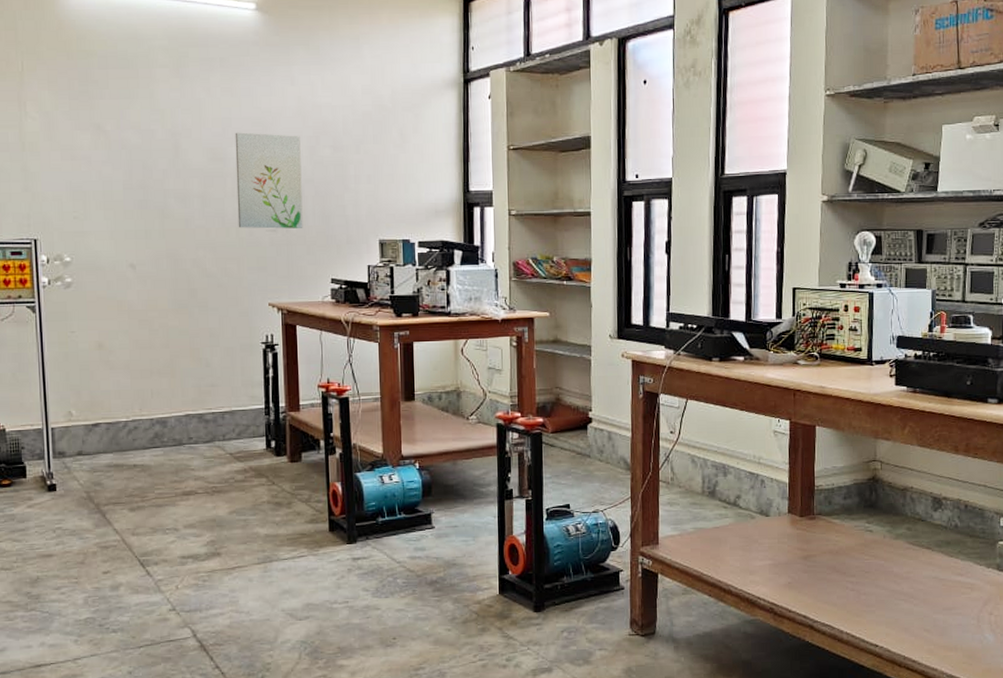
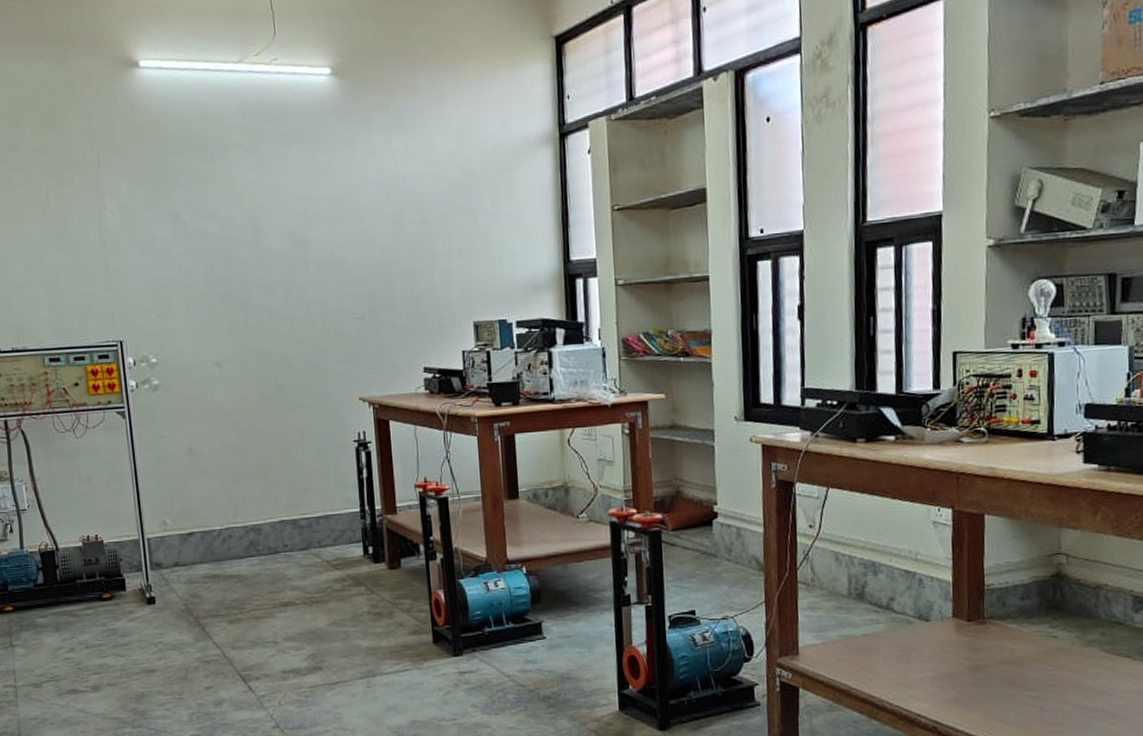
wall art: present [235,132,303,229] -> none [315,211,392,318]

